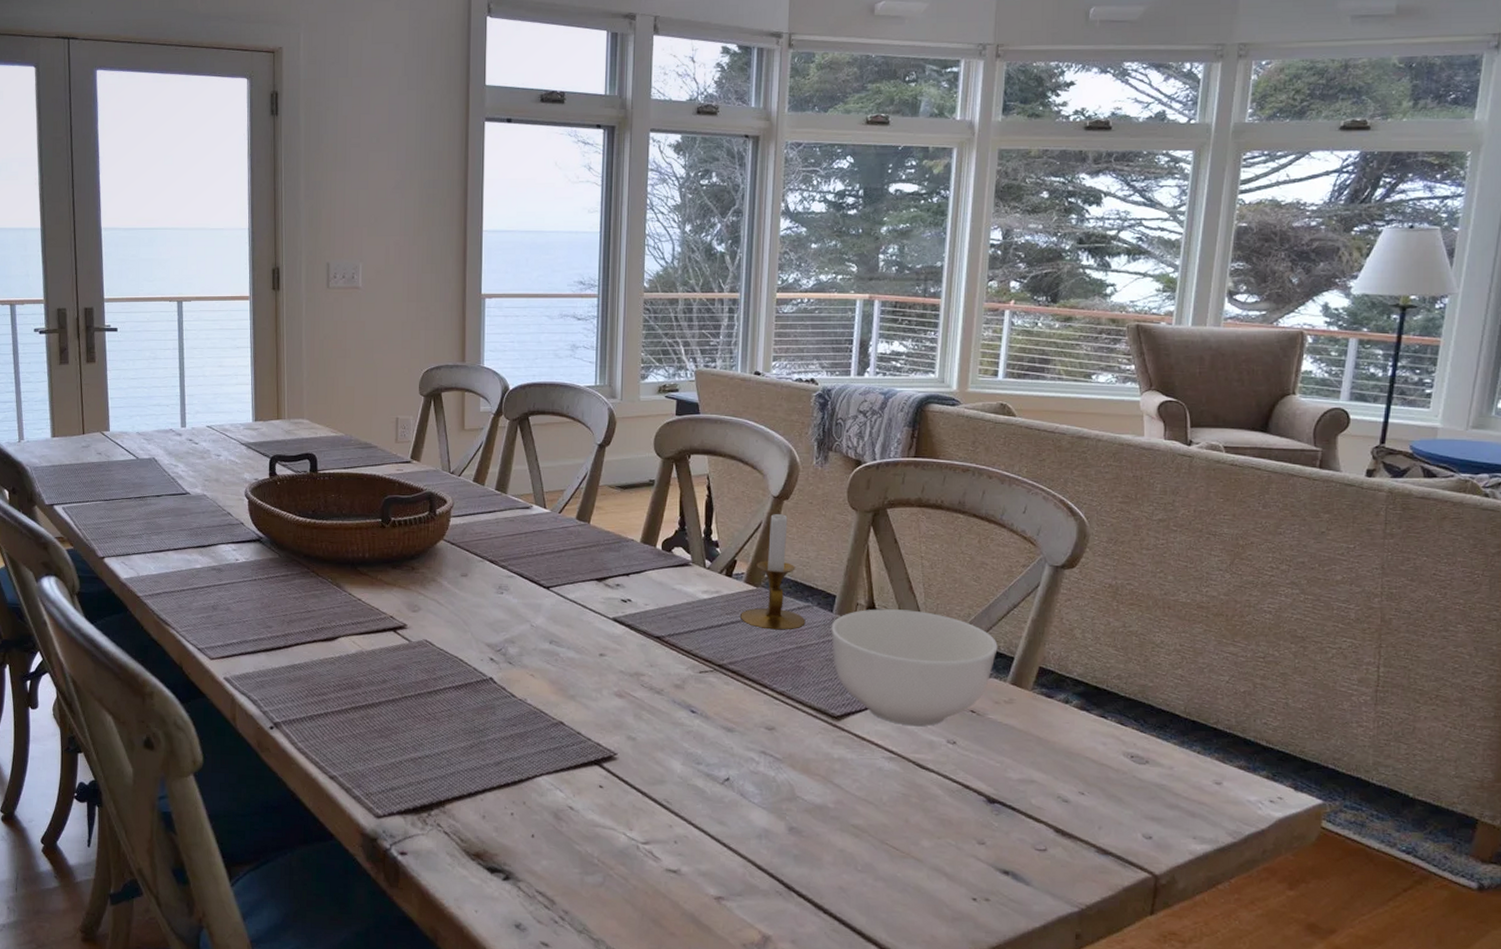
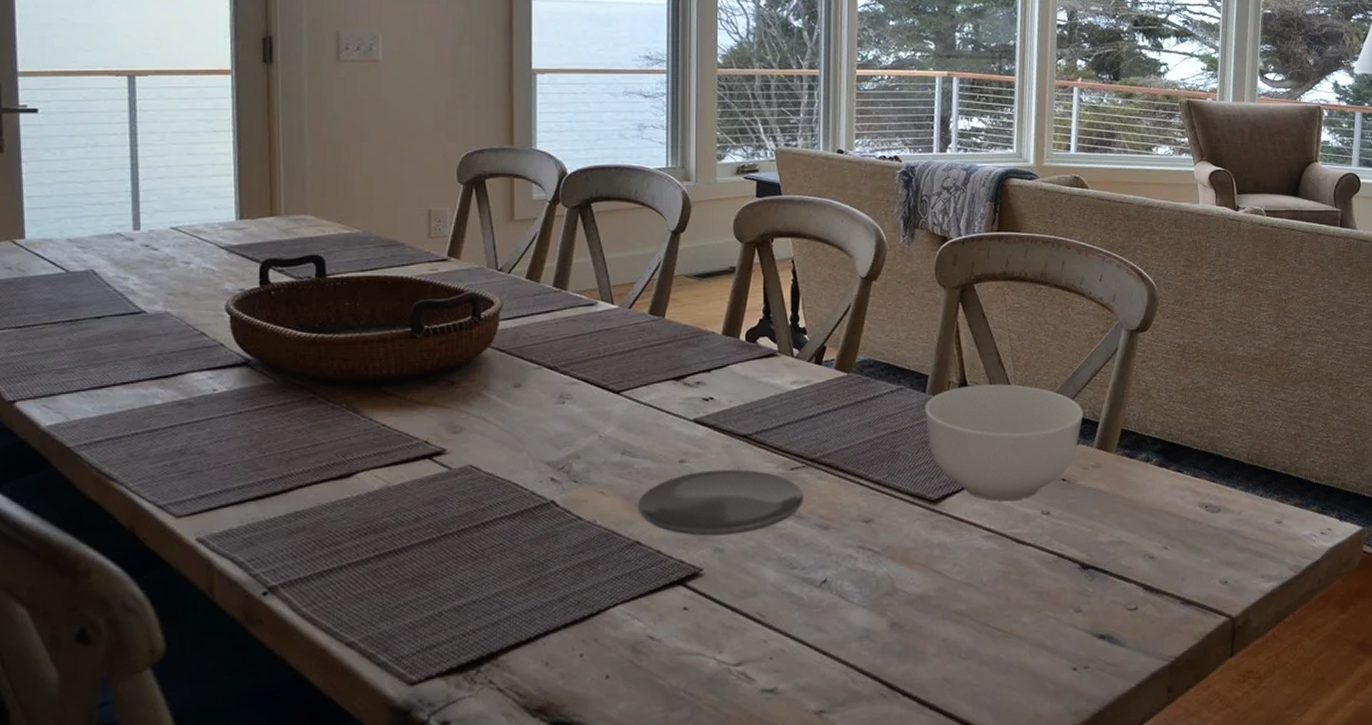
plate: none [562,665,711,726] -> present [637,469,804,536]
candlestick: present [740,514,806,630] -> none [832,295,899,417]

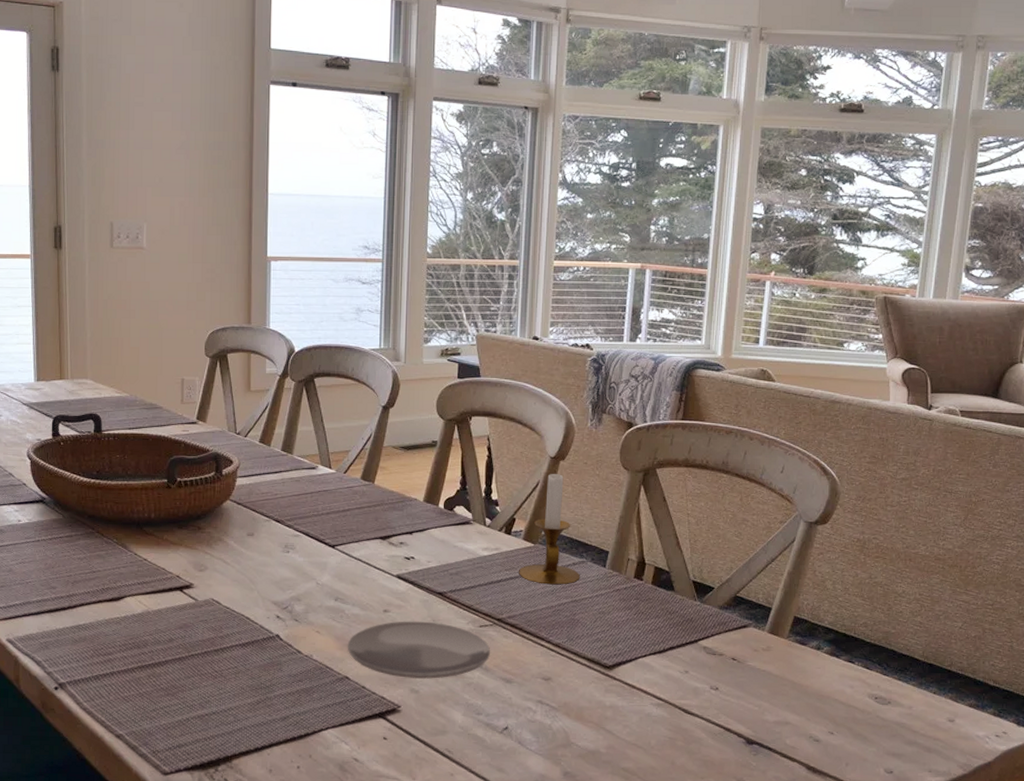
candlestick: none [832,295,899,417] -> present [519,474,580,585]
bowl: present [925,384,1084,502] -> none [604,564,757,674]

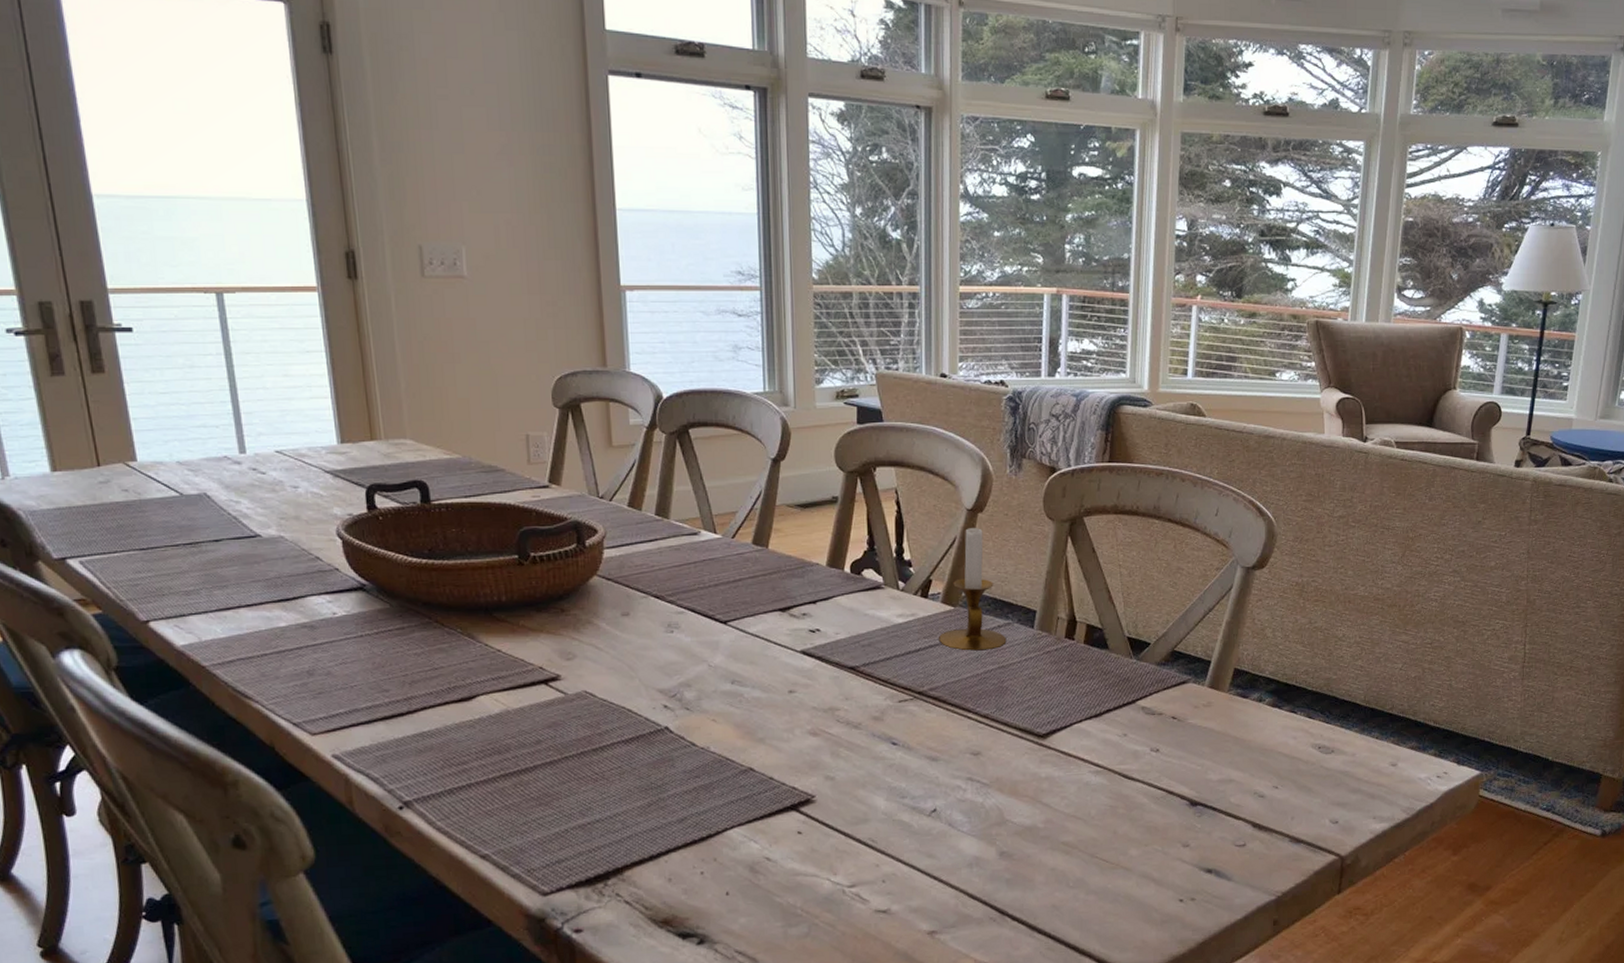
plate: present [347,621,491,679] -> none [749,700,913,765]

